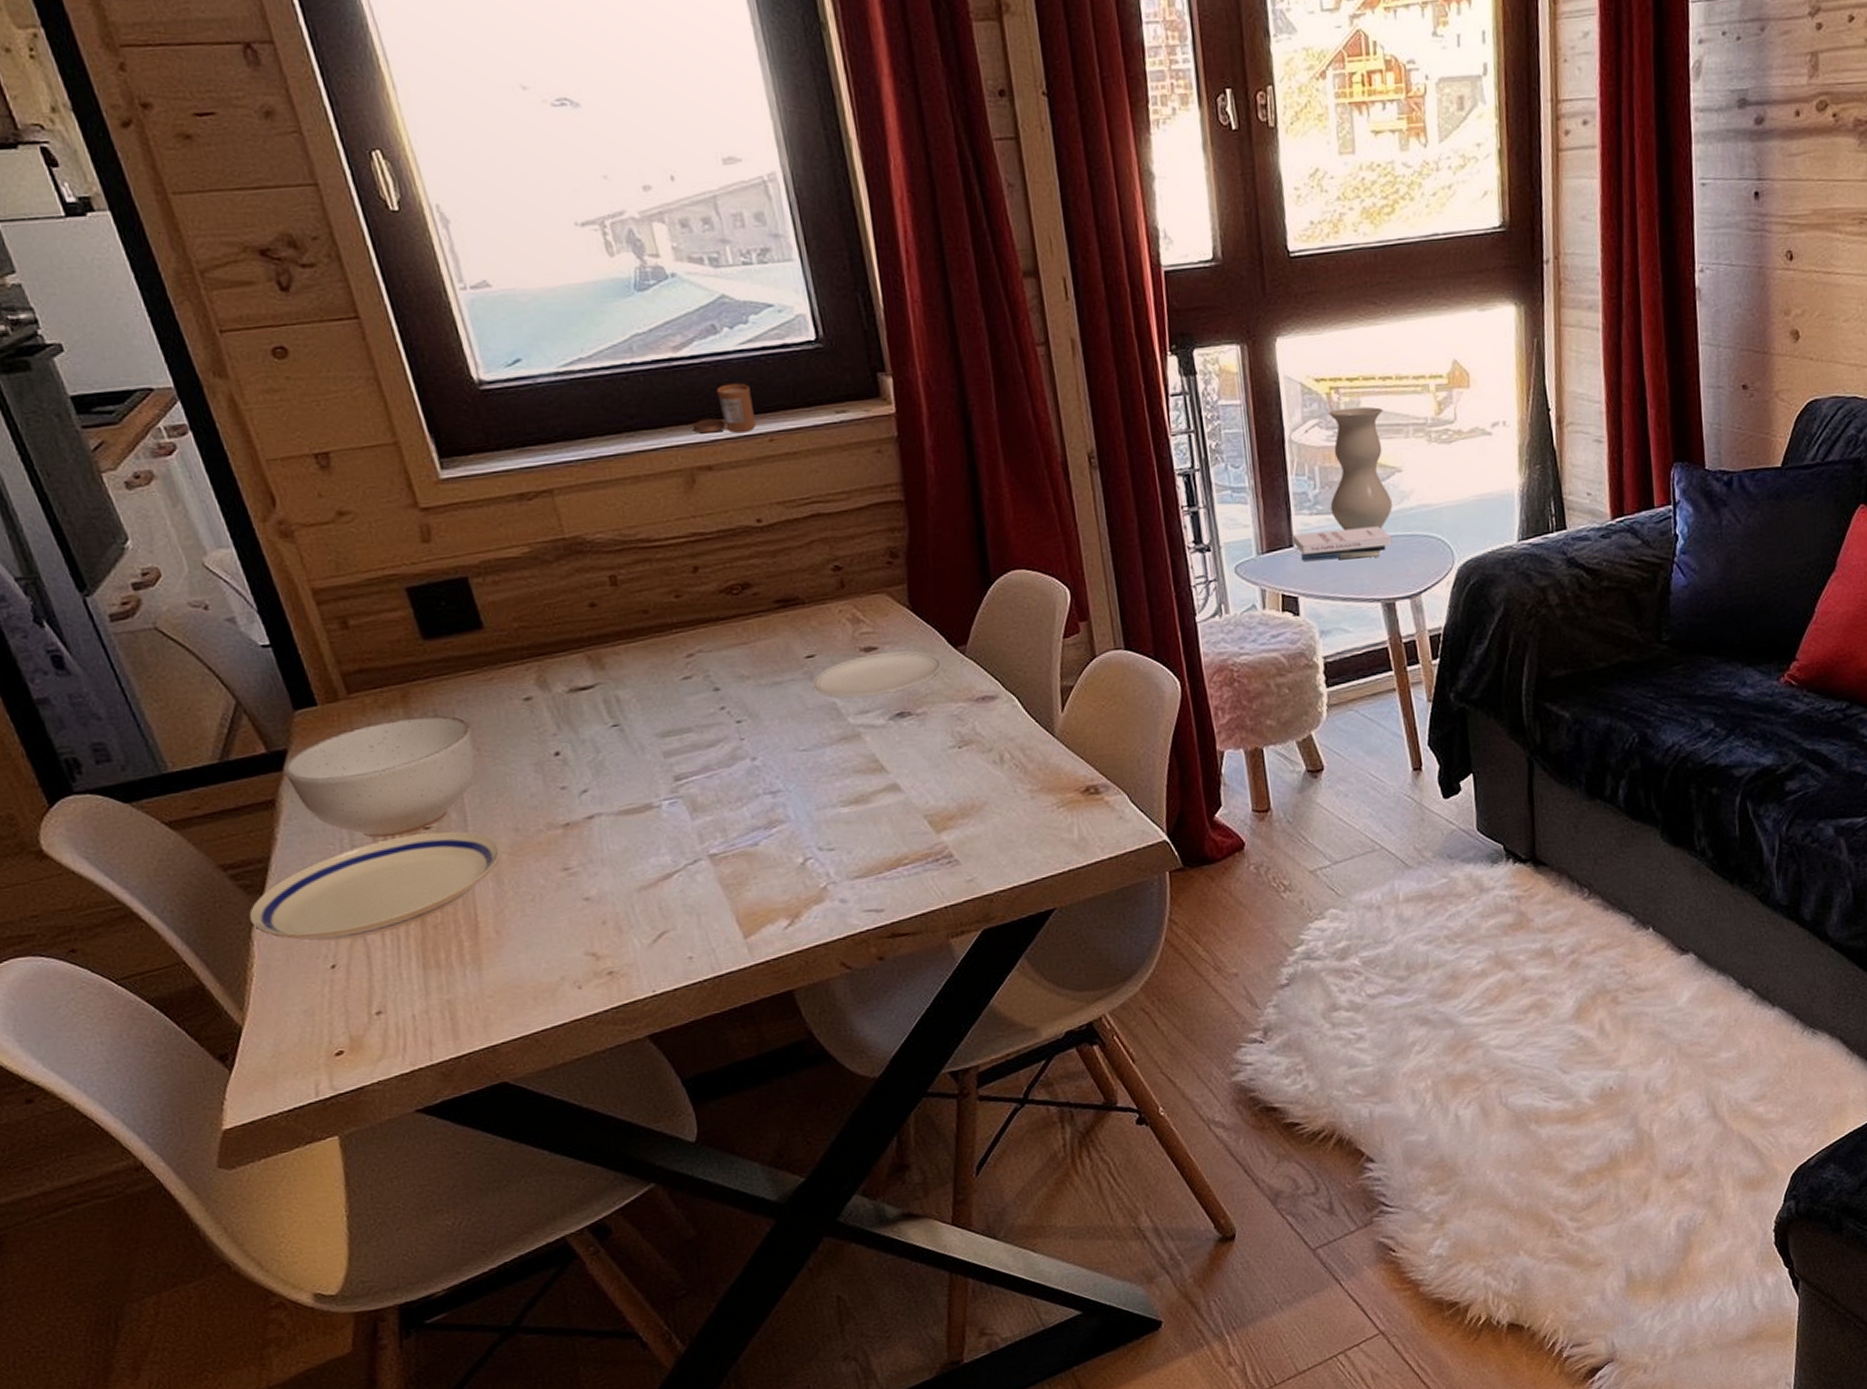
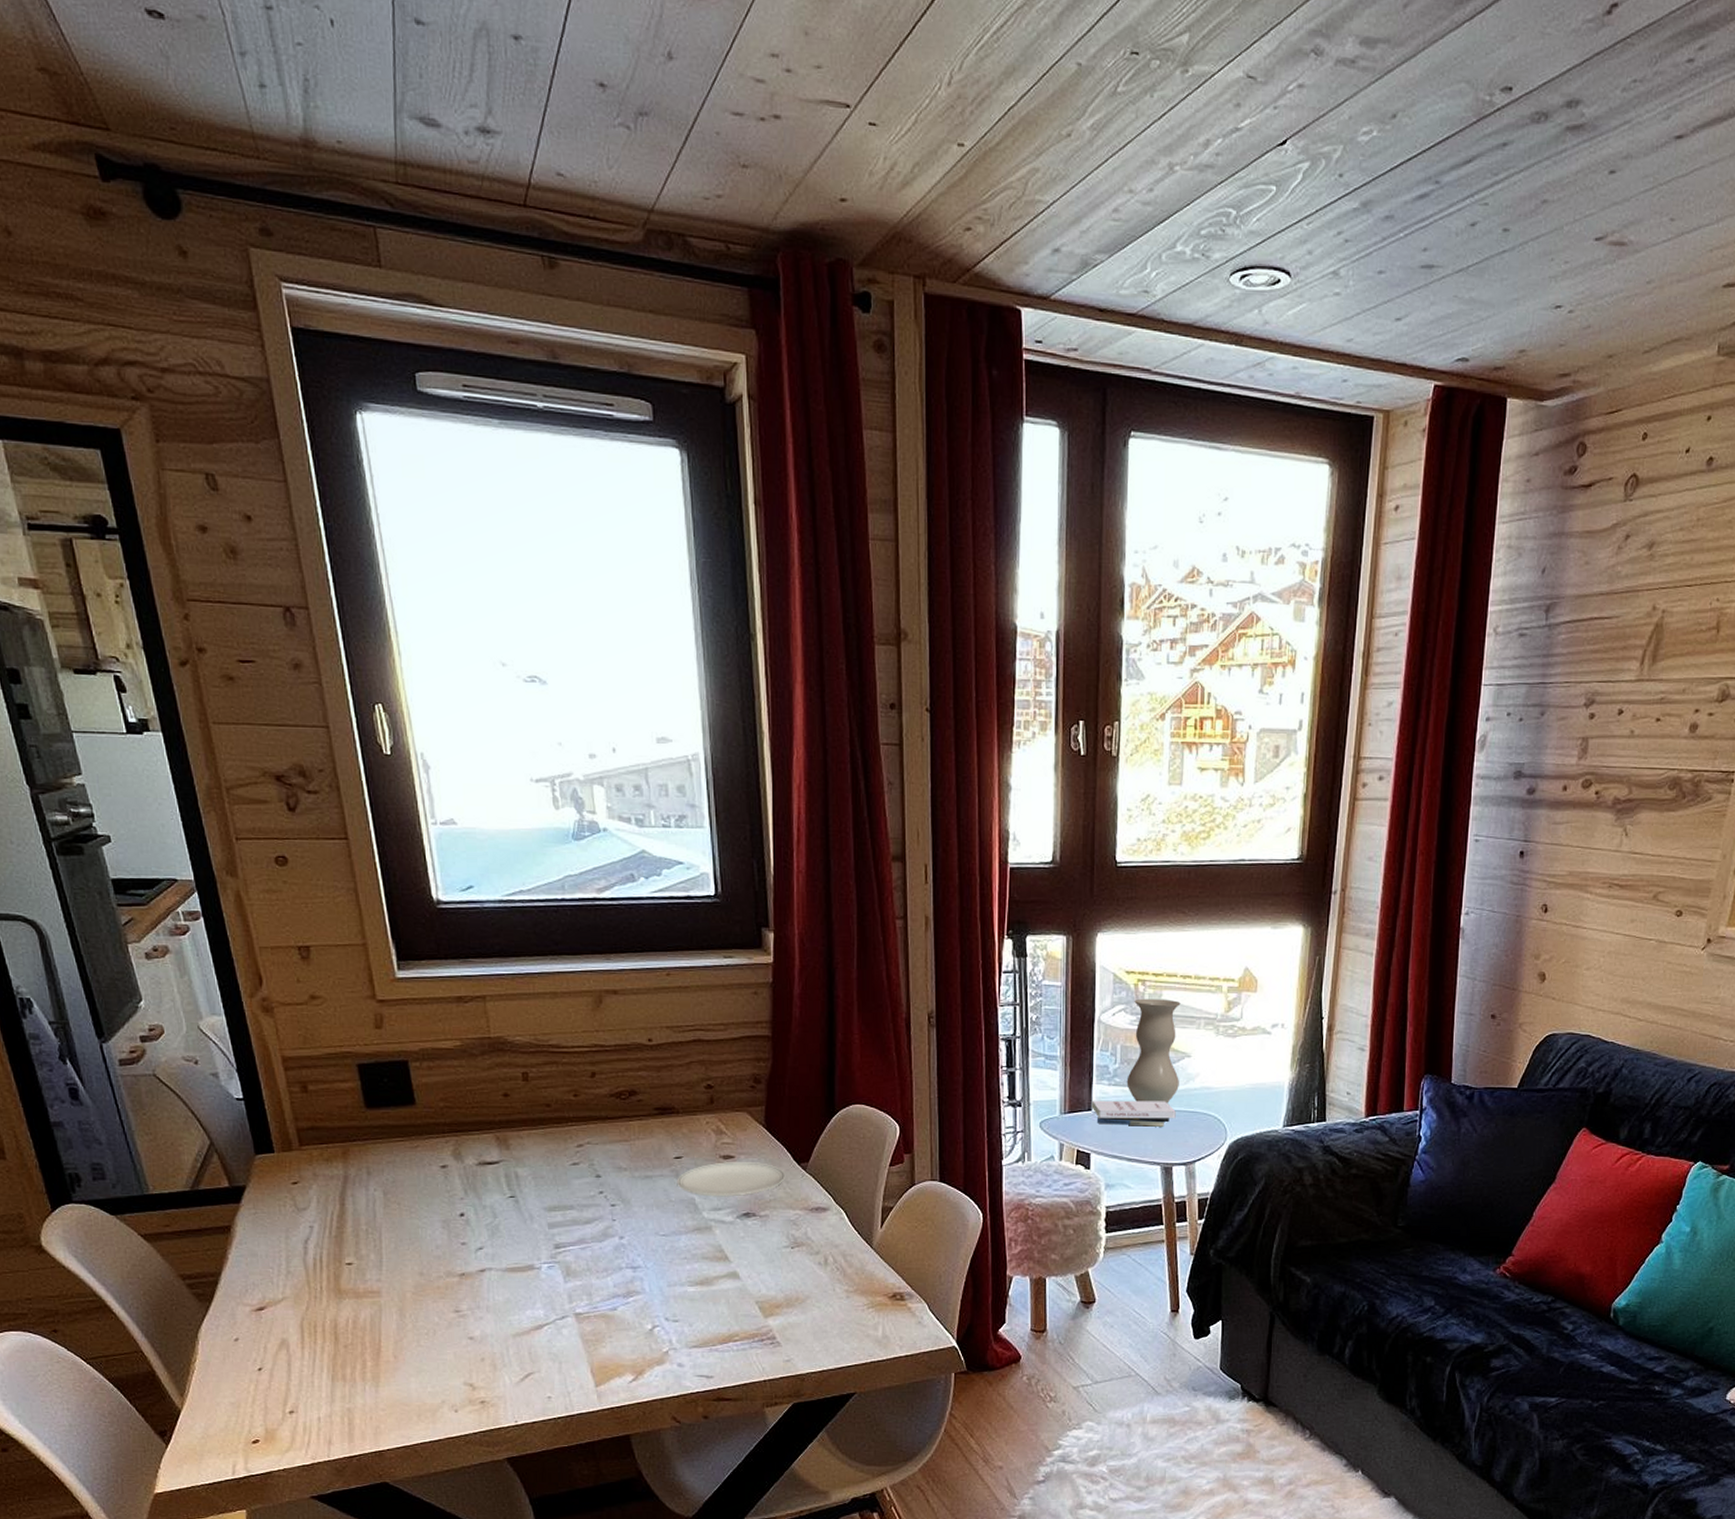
plate: present [249,831,501,942] -> none [198,1268,407,1349]
bowl: present [283,715,476,838] -> none [241,1171,396,1268]
candle: present [692,383,756,434] -> none [605,924,657,967]

